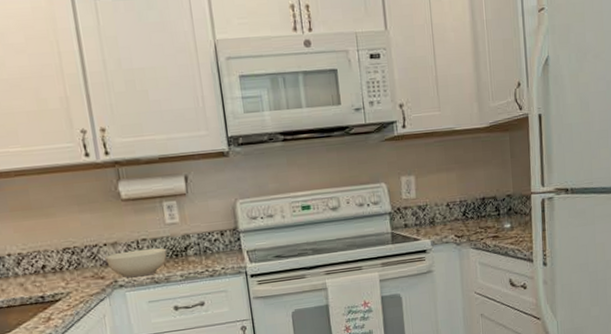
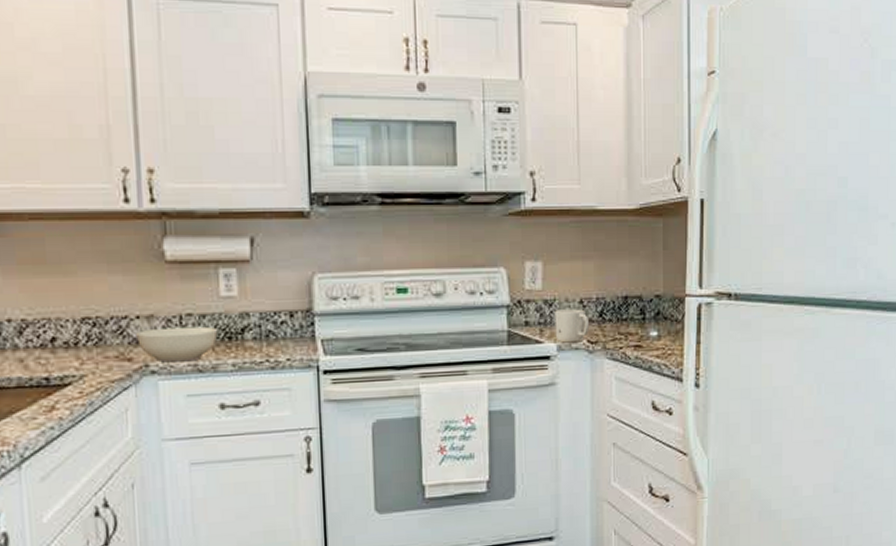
mug: none [427,211,456,239] -> present [554,309,590,343]

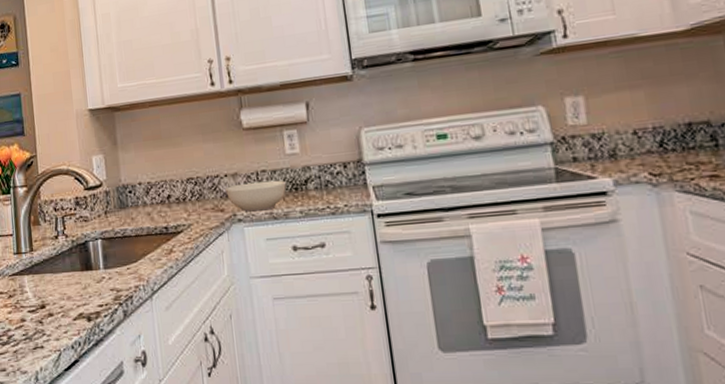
mug: present [554,309,590,343] -> none [605,140,650,177]

